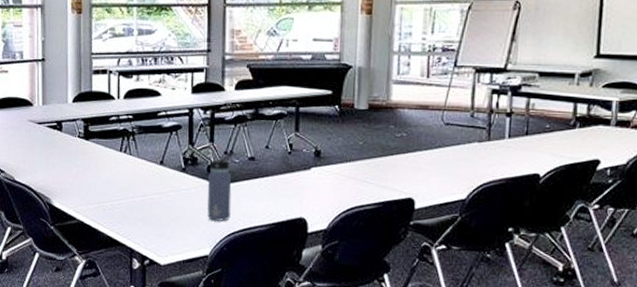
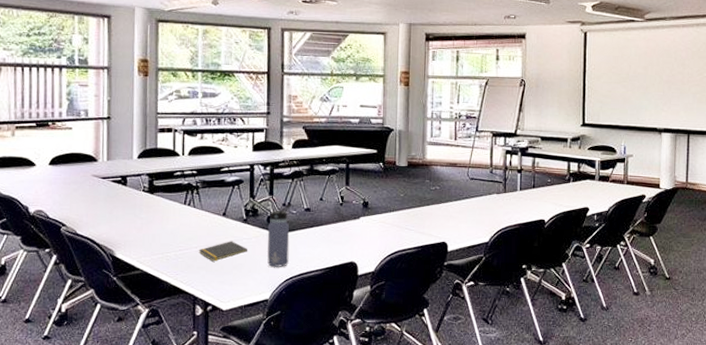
notepad: none [135,191,187,213] -> present [198,241,248,262]

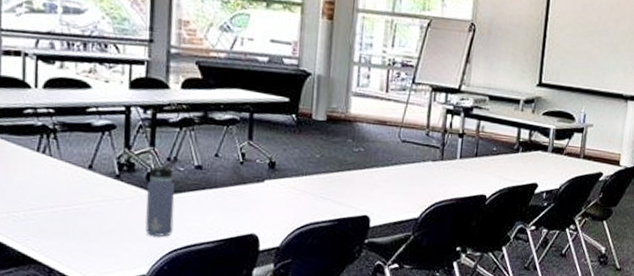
notepad: present [198,241,248,262] -> none [55,201,121,226]

